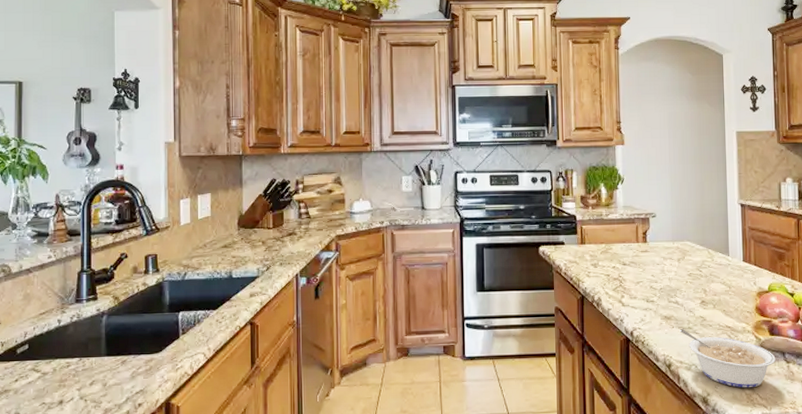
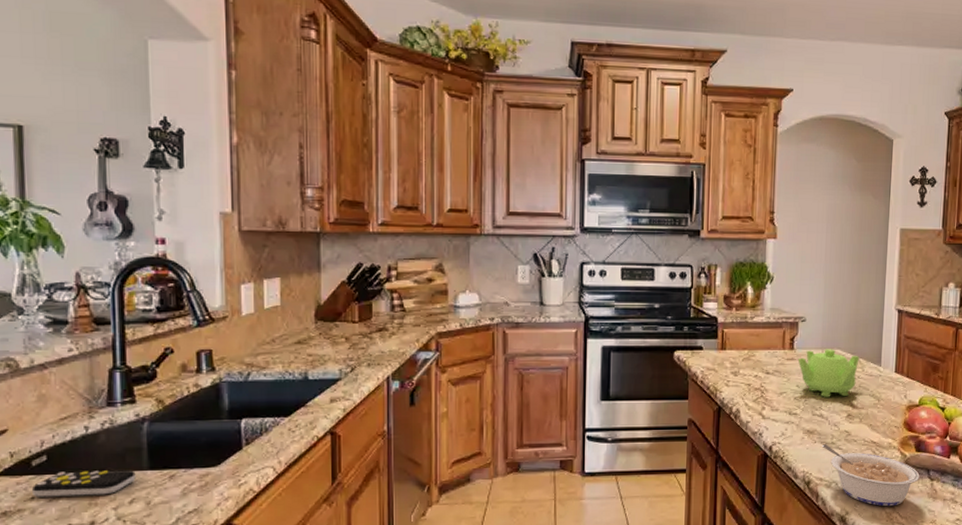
remote control: none [16,356,96,380] -> present [31,470,136,497]
teapot: none [651,241,708,286] -> present [797,349,860,397]

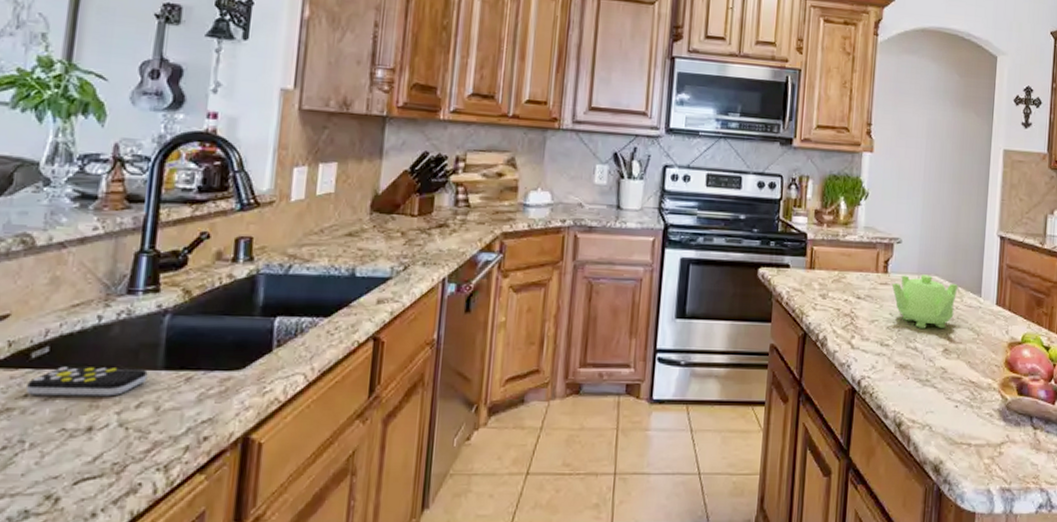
legume: present [822,444,920,507] -> none [915,381,1022,457]

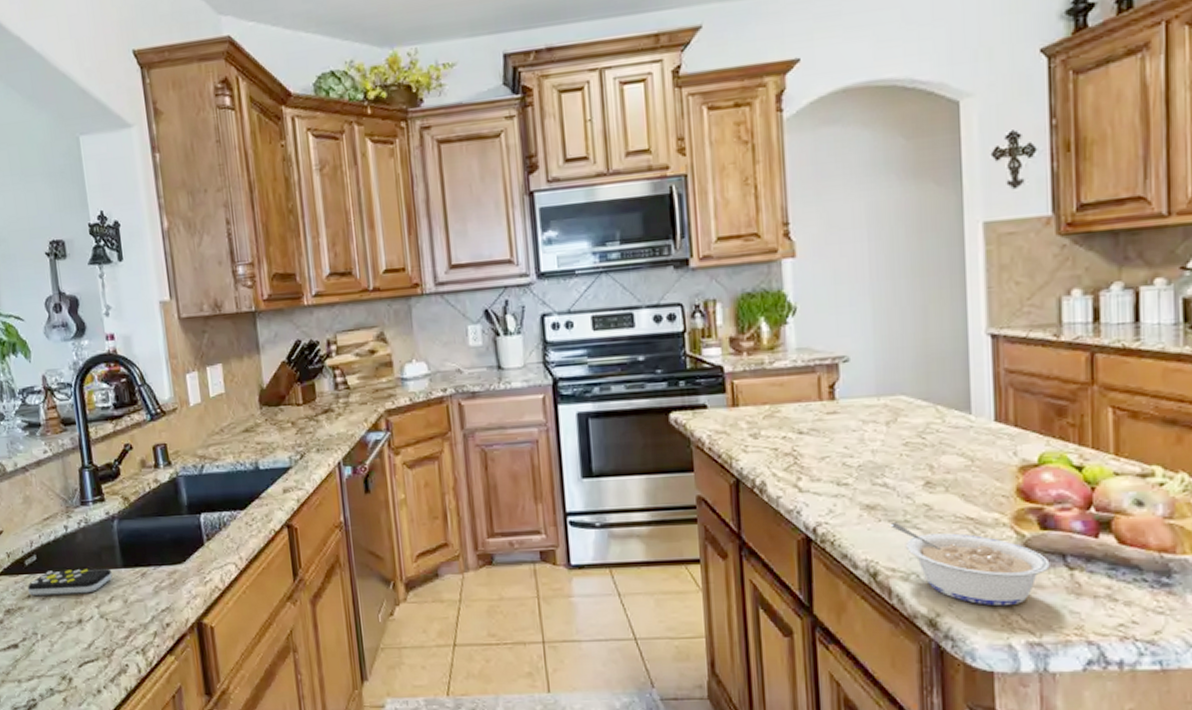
teapot: present [891,274,959,329] -> none [842,395,937,461]
legume: none [915,381,1022,457] -> present [890,523,1050,607]

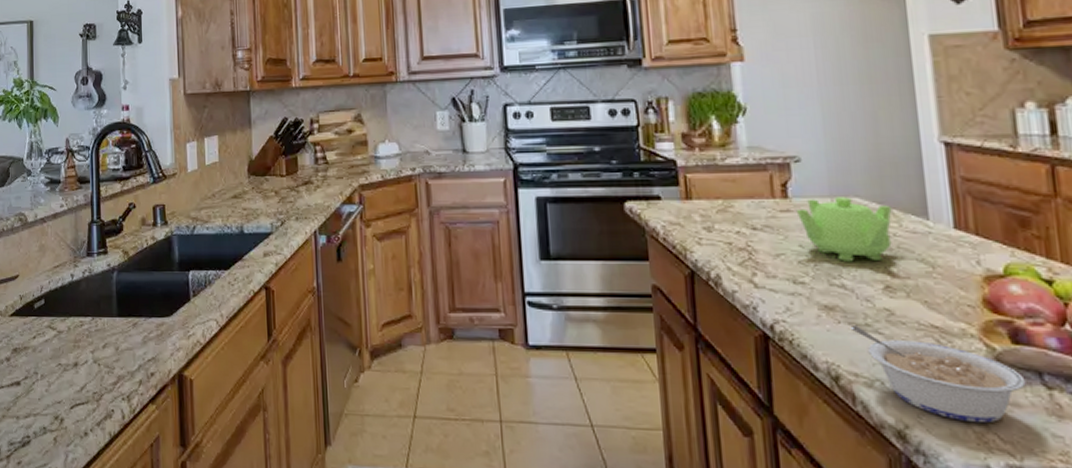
remote control: present [27,568,112,596] -> none [33,315,108,339]
teapot: none [842,395,937,461] -> present [796,197,892,262]

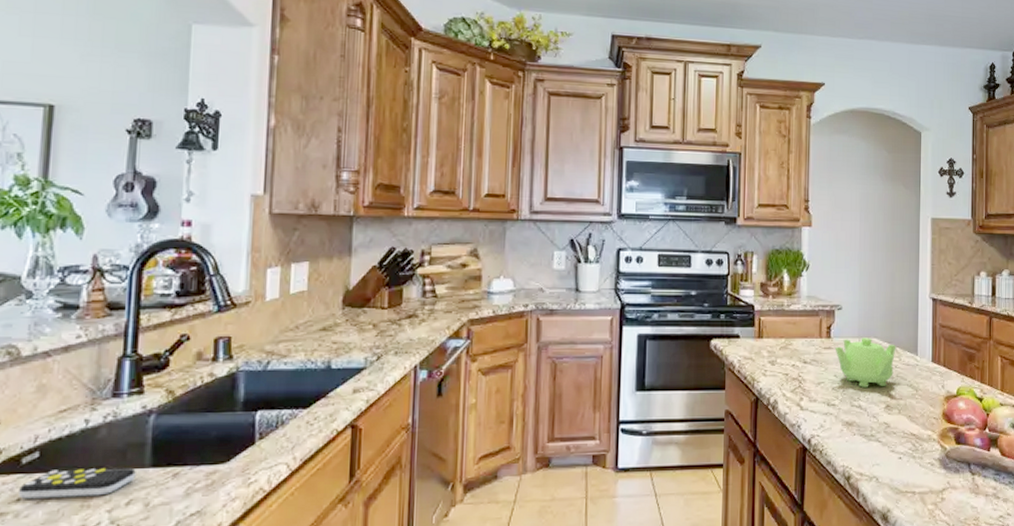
remote control: none [33,315,108,339] -> present [17,467,136,499]
legume: present [850,326,1026,424] -> none [861,437,961,503]

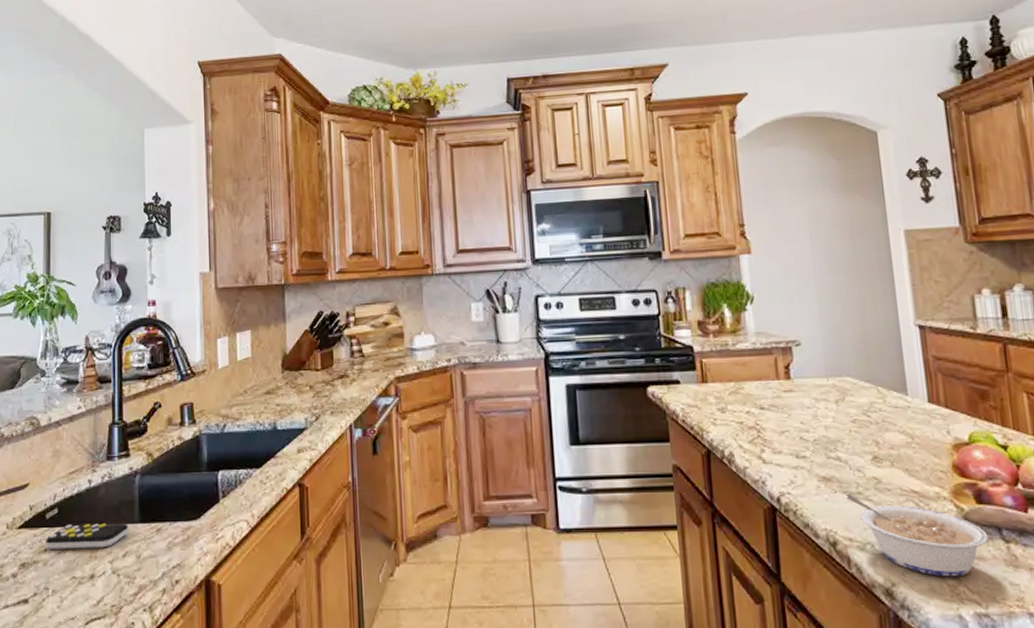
teapot: present [835,337,896,388] -> none [797,376,878,436]
legume: none [861,437,961,503] -> present [845,494,989,577]

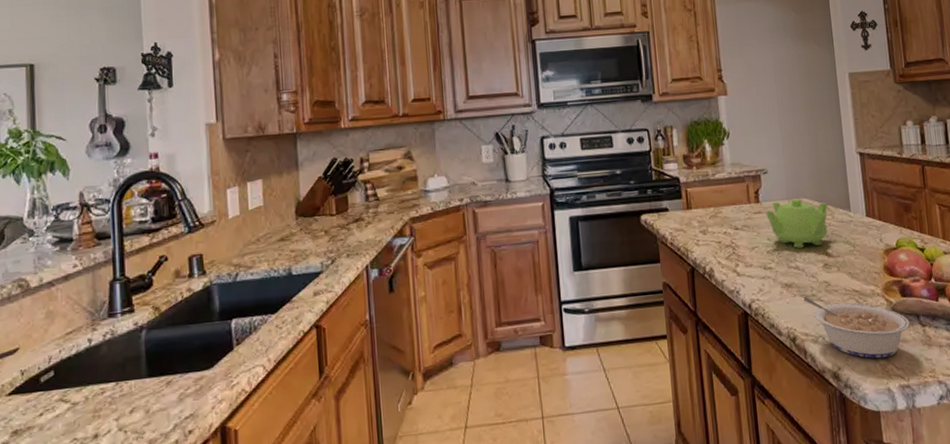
remote control: present [45,523,129,549] -> none [40,379,136,414]
teapot: none [797,376,878,436] -> present [765,198,828,249]

